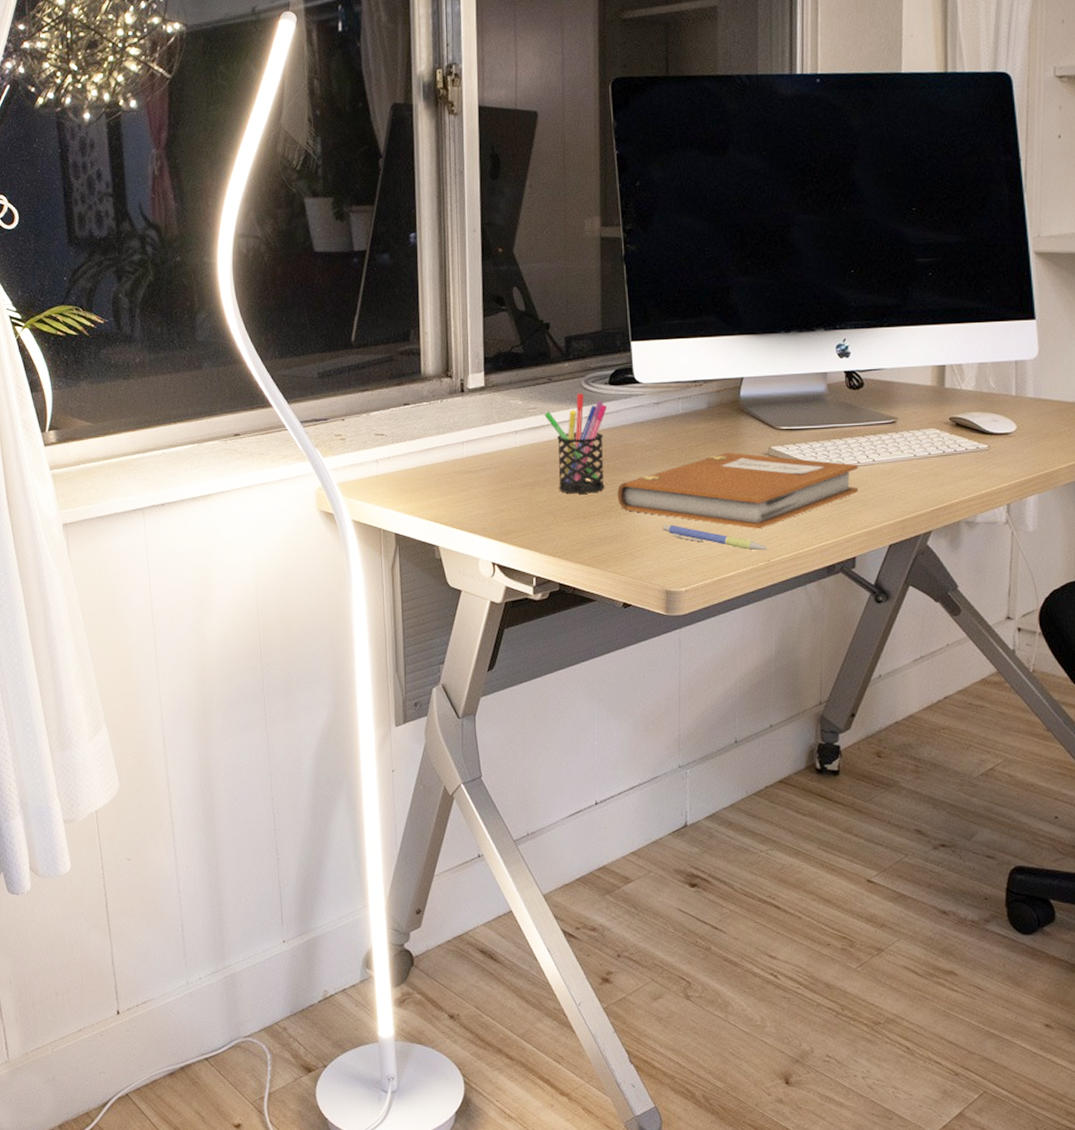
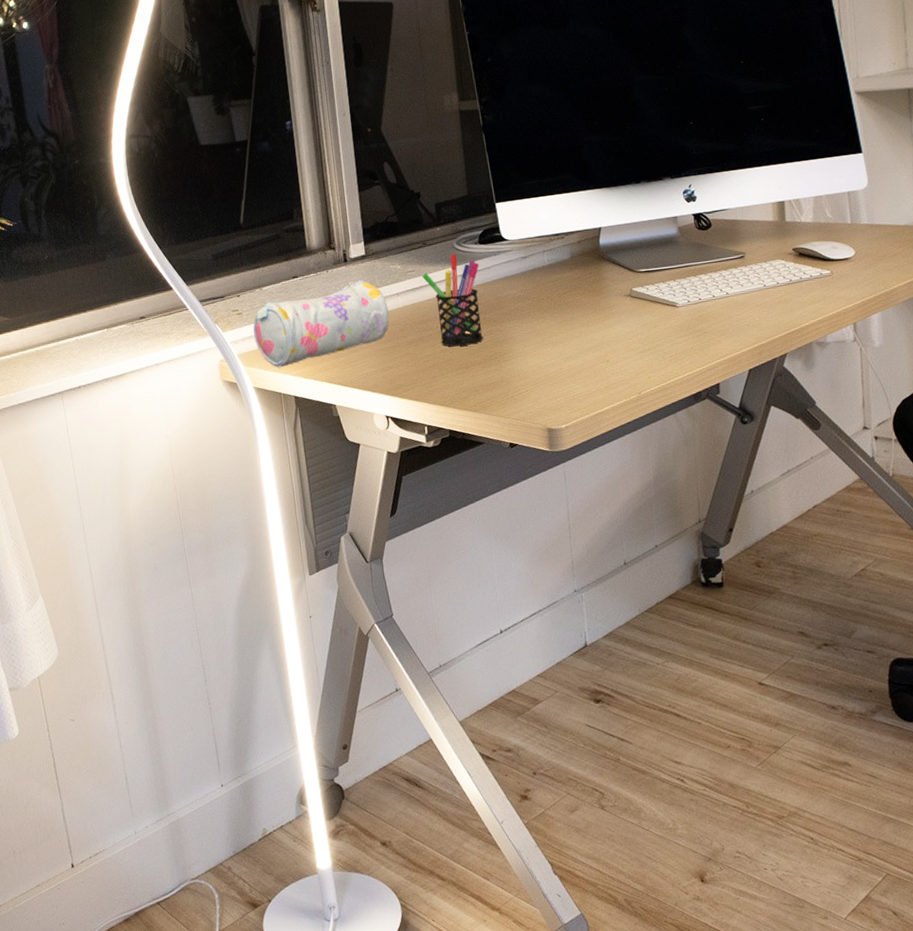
pencil case: none [356,413,505,501] -> present [253,280,389,368]
notebook: present [617,452,858,530] -> none [495,296,716,366]
pen: present [663,524,768,551] -> none [539,367,638,386]

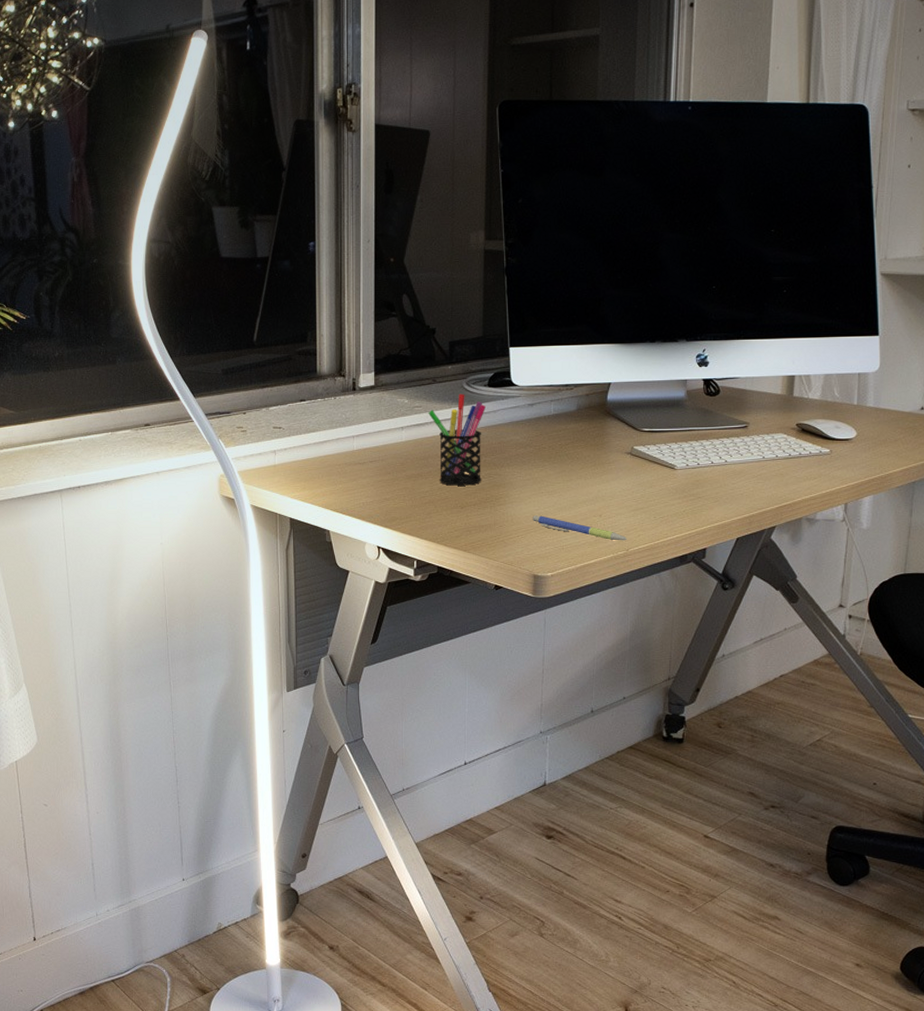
pencil case: present [253,280,389,368] -> none [256,410,391,488]
pen: none [539,367,638,386] -> present [533,515,627,541]

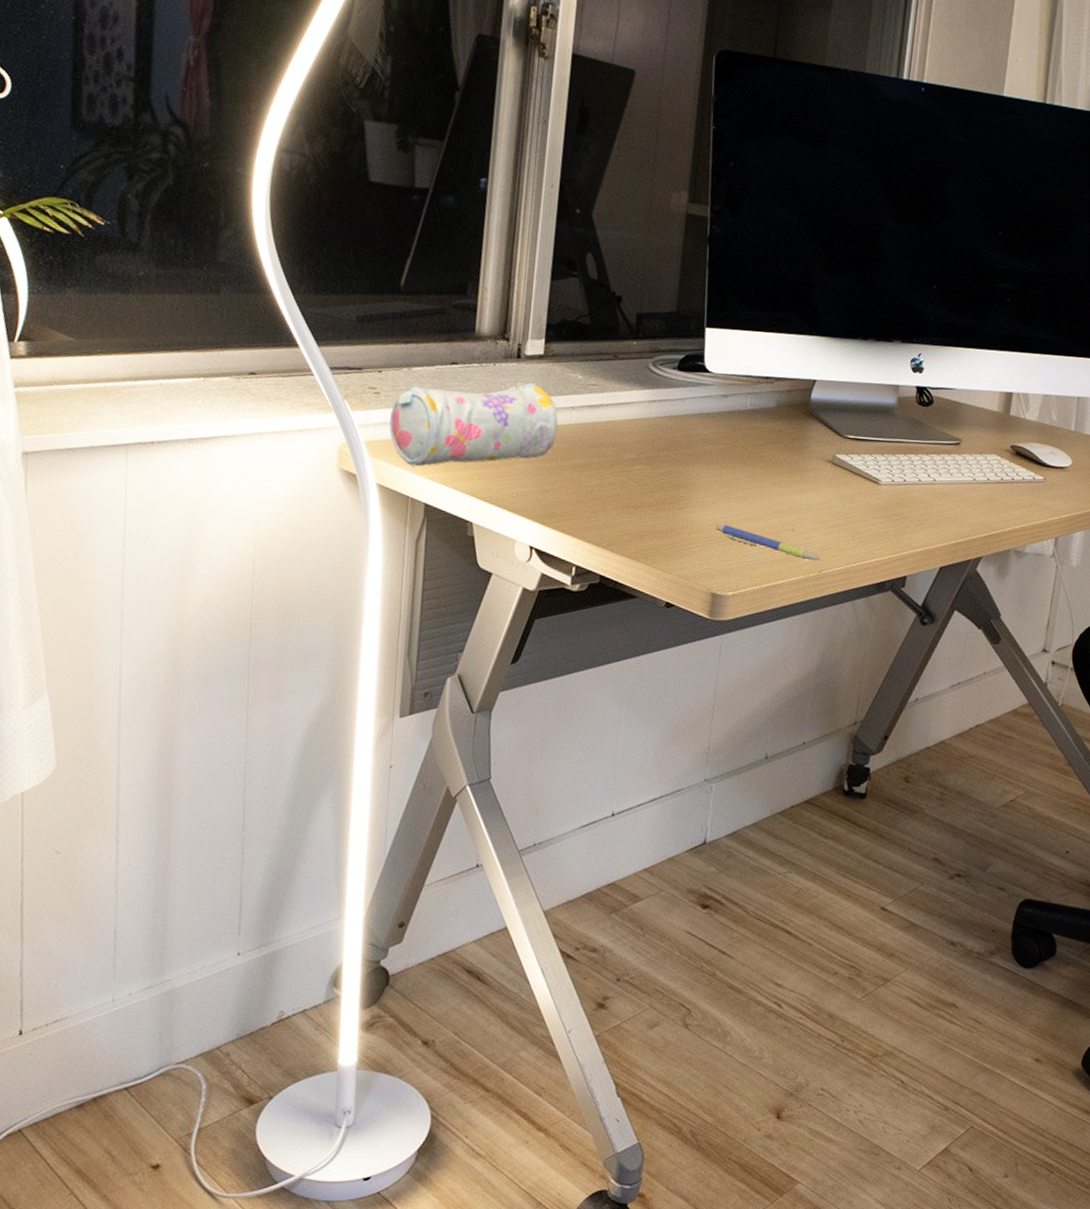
pencil case: none [256,410,391,488] -> present [389,381,558,467]
pen holder: present [428,394,486,486] -> none [605,375,673,483]

